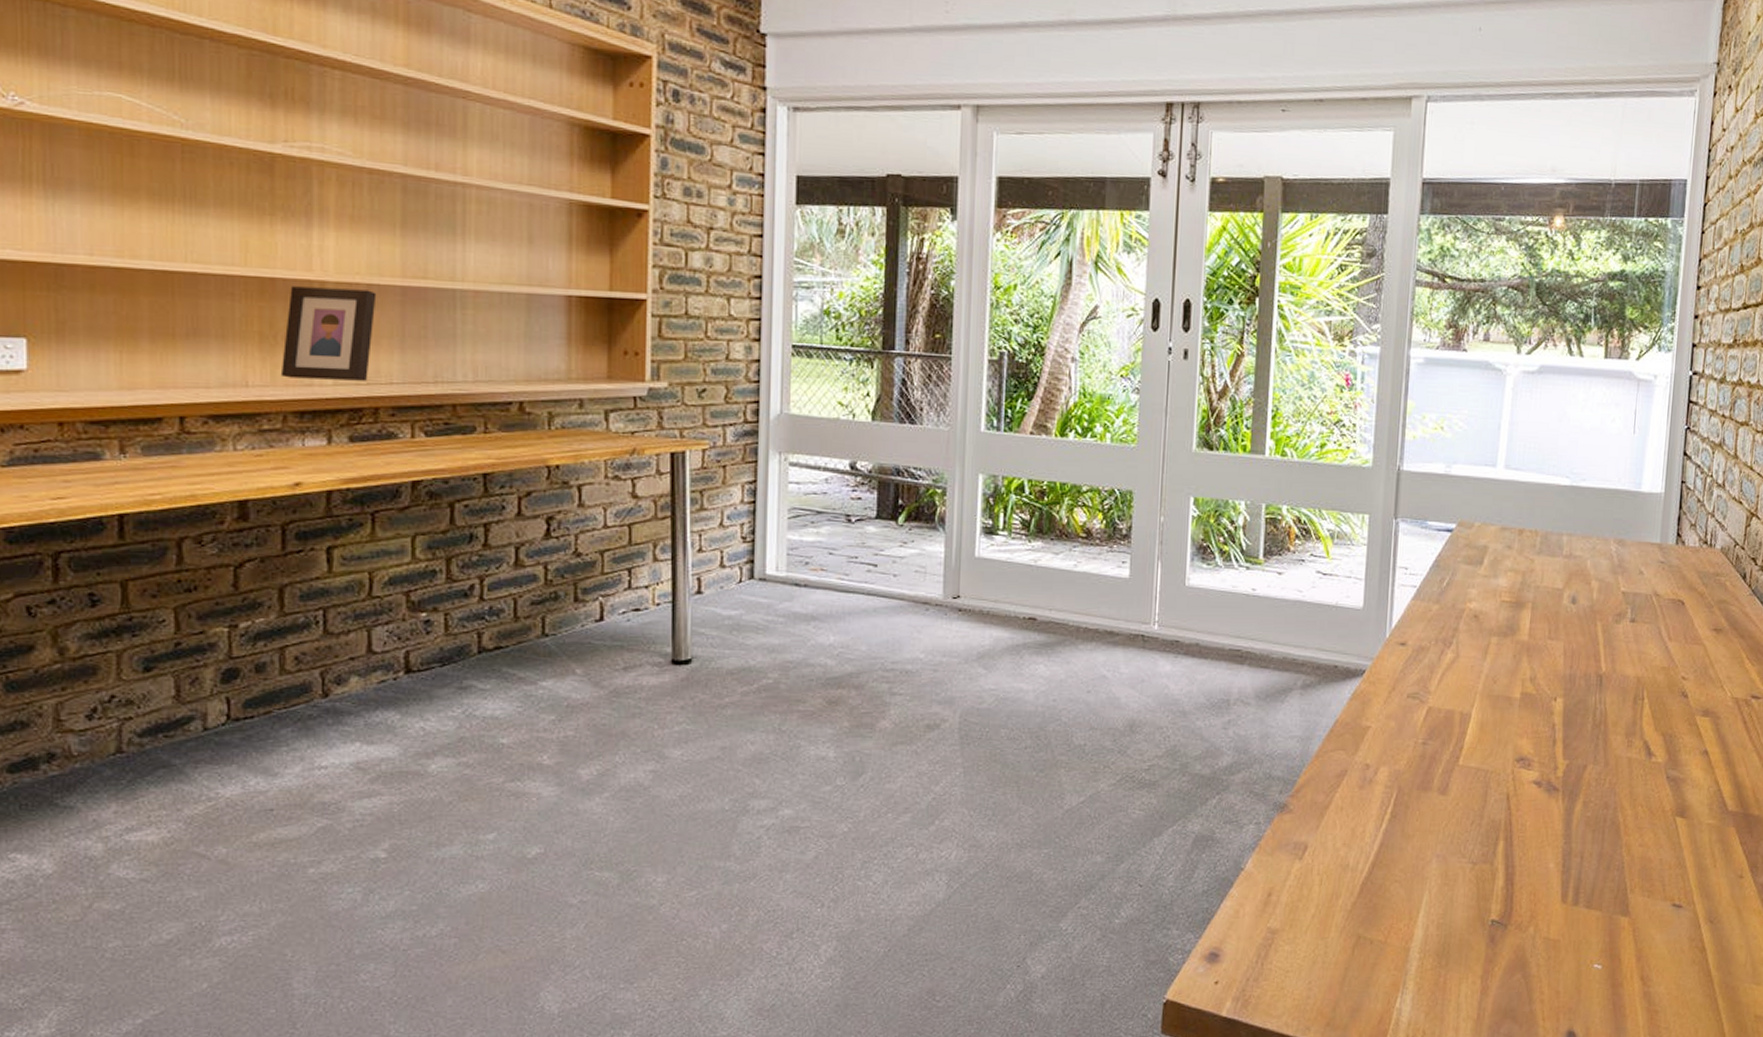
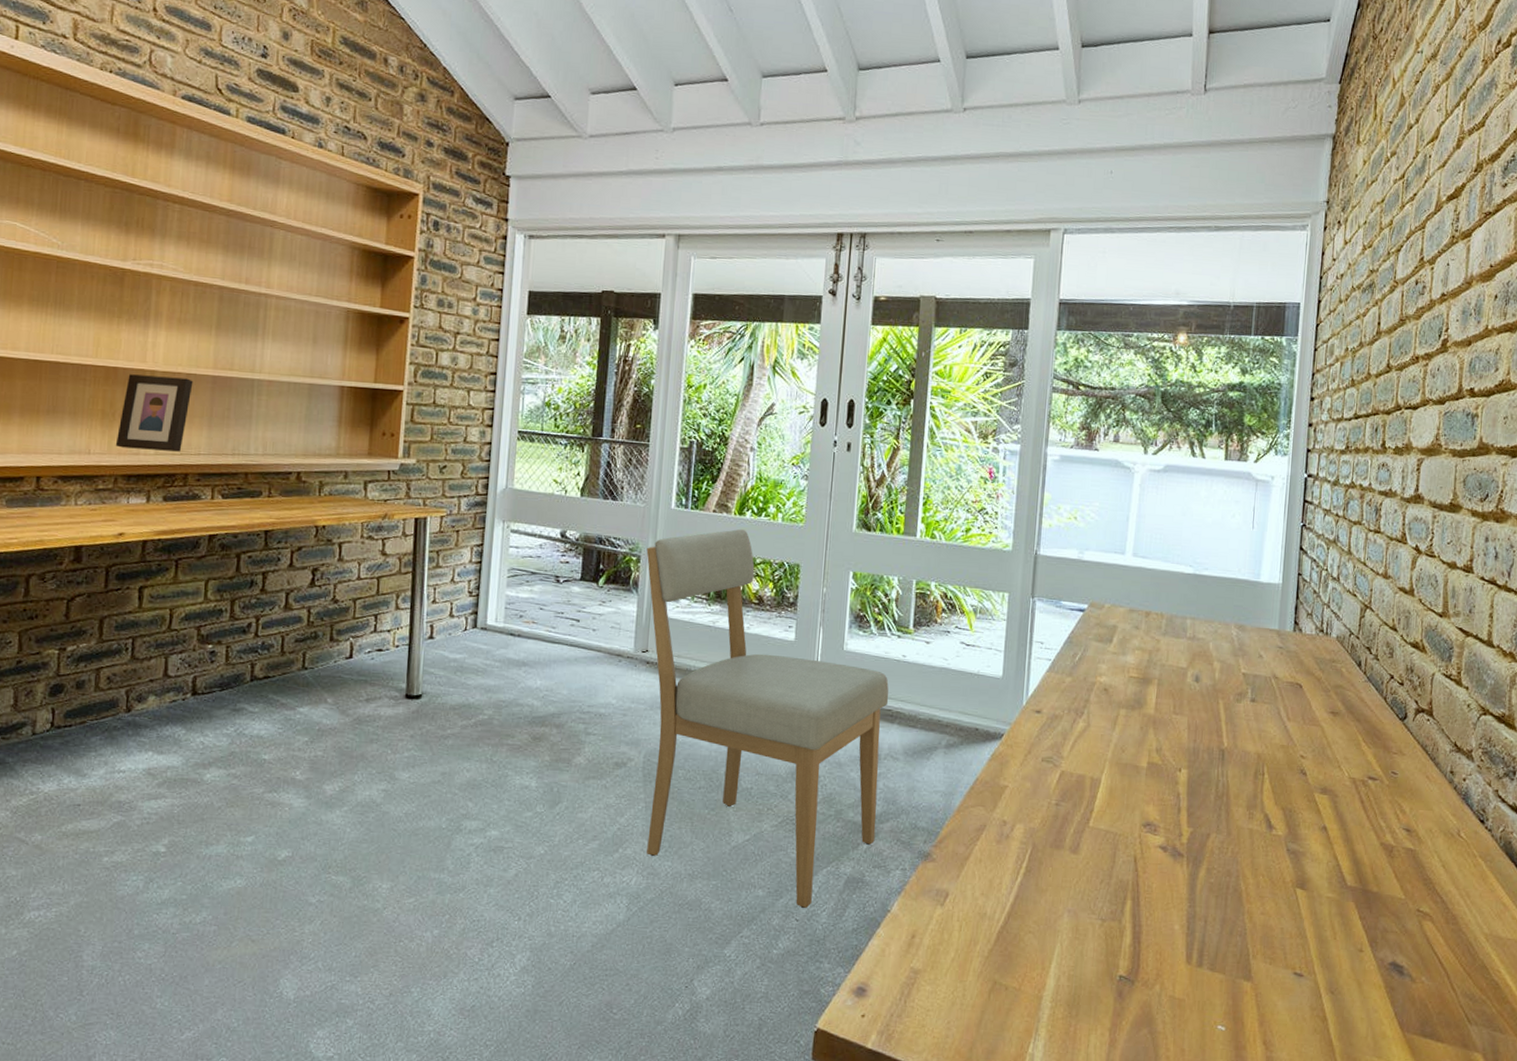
chair: none [953,452,1237,873] -> present [646,528,889,909]

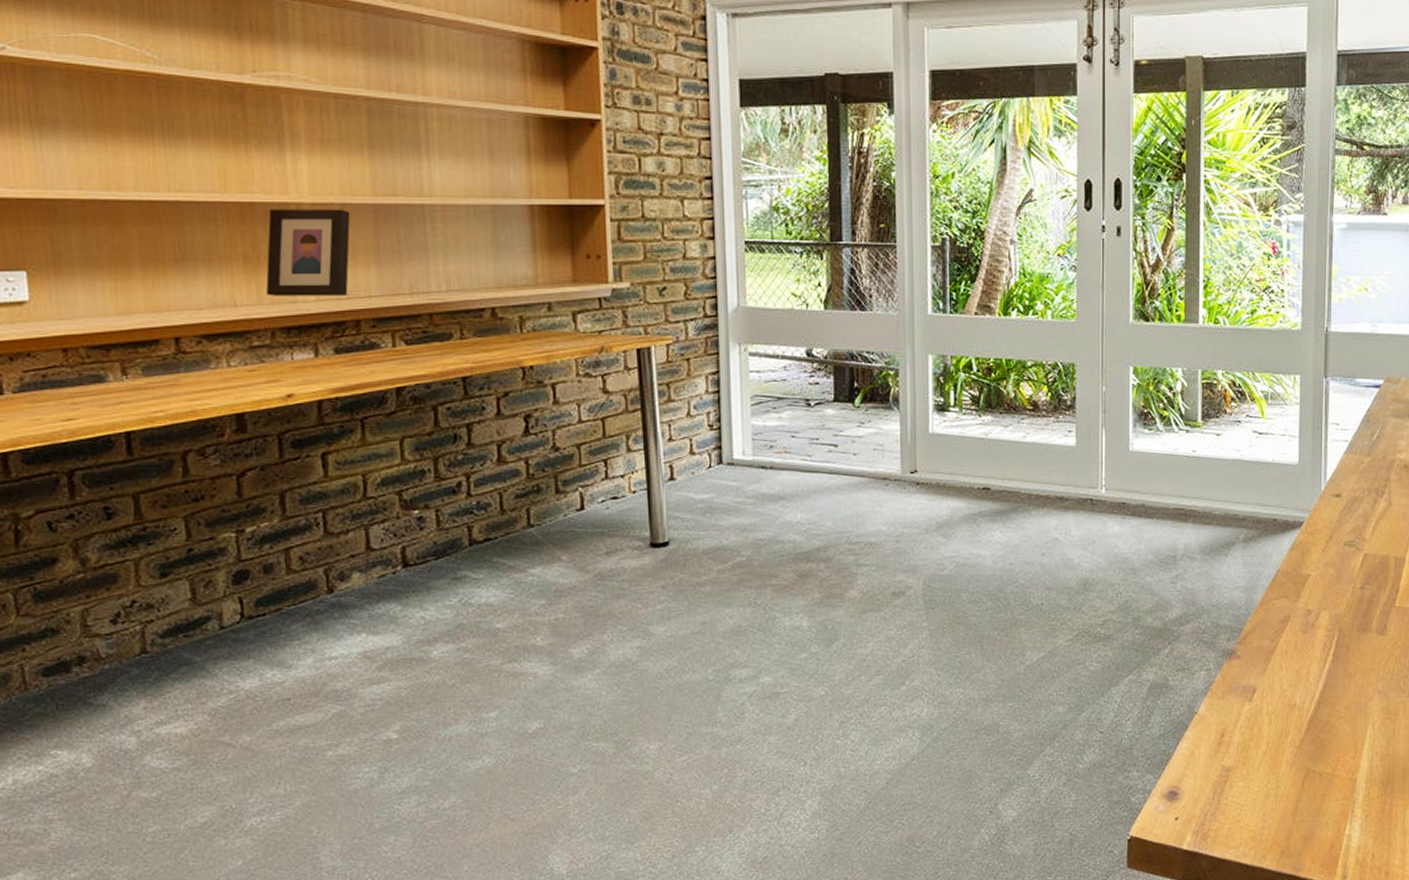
chair: present [646,528,889,909] -> none [904,330,1180,721]

